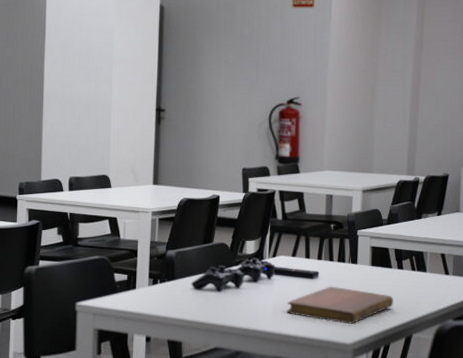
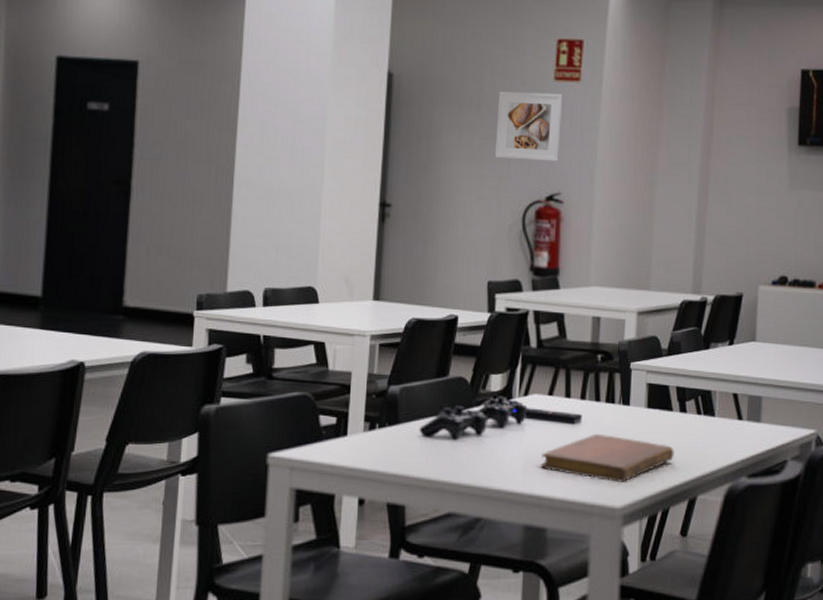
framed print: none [246,17,300,72] -> present [494,91,563,161]

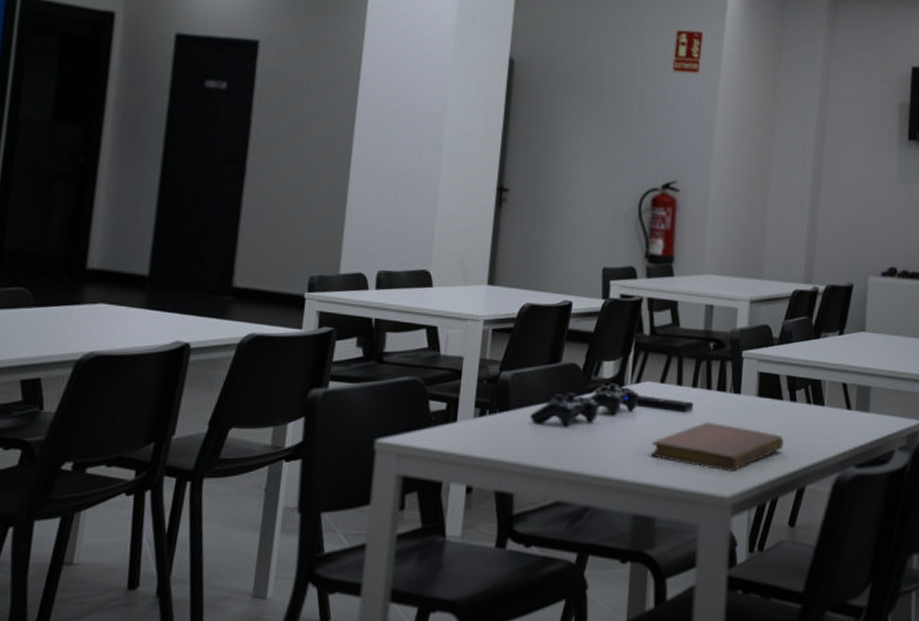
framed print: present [494,91,563,161] -> none [612,80,681,150]

